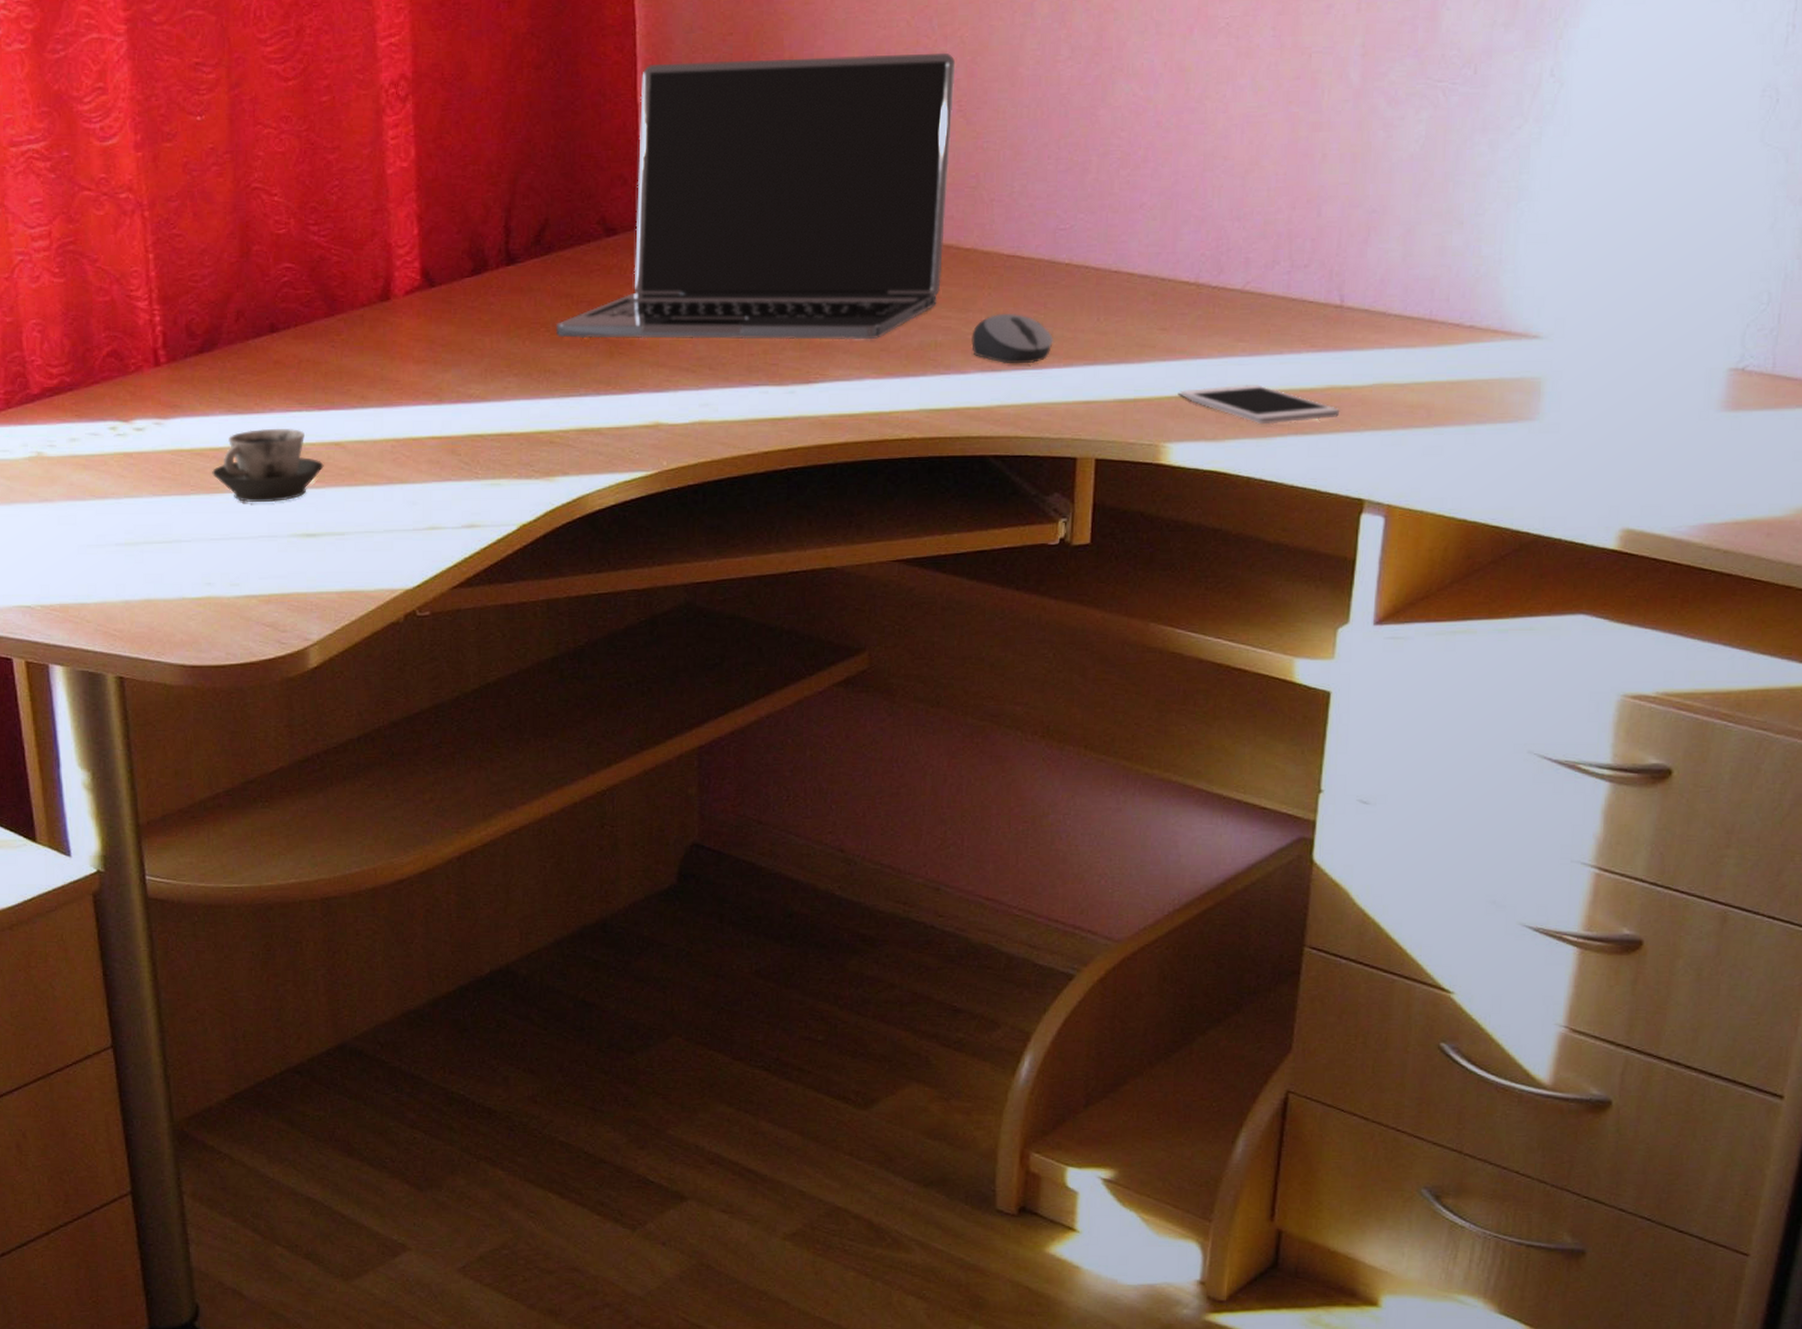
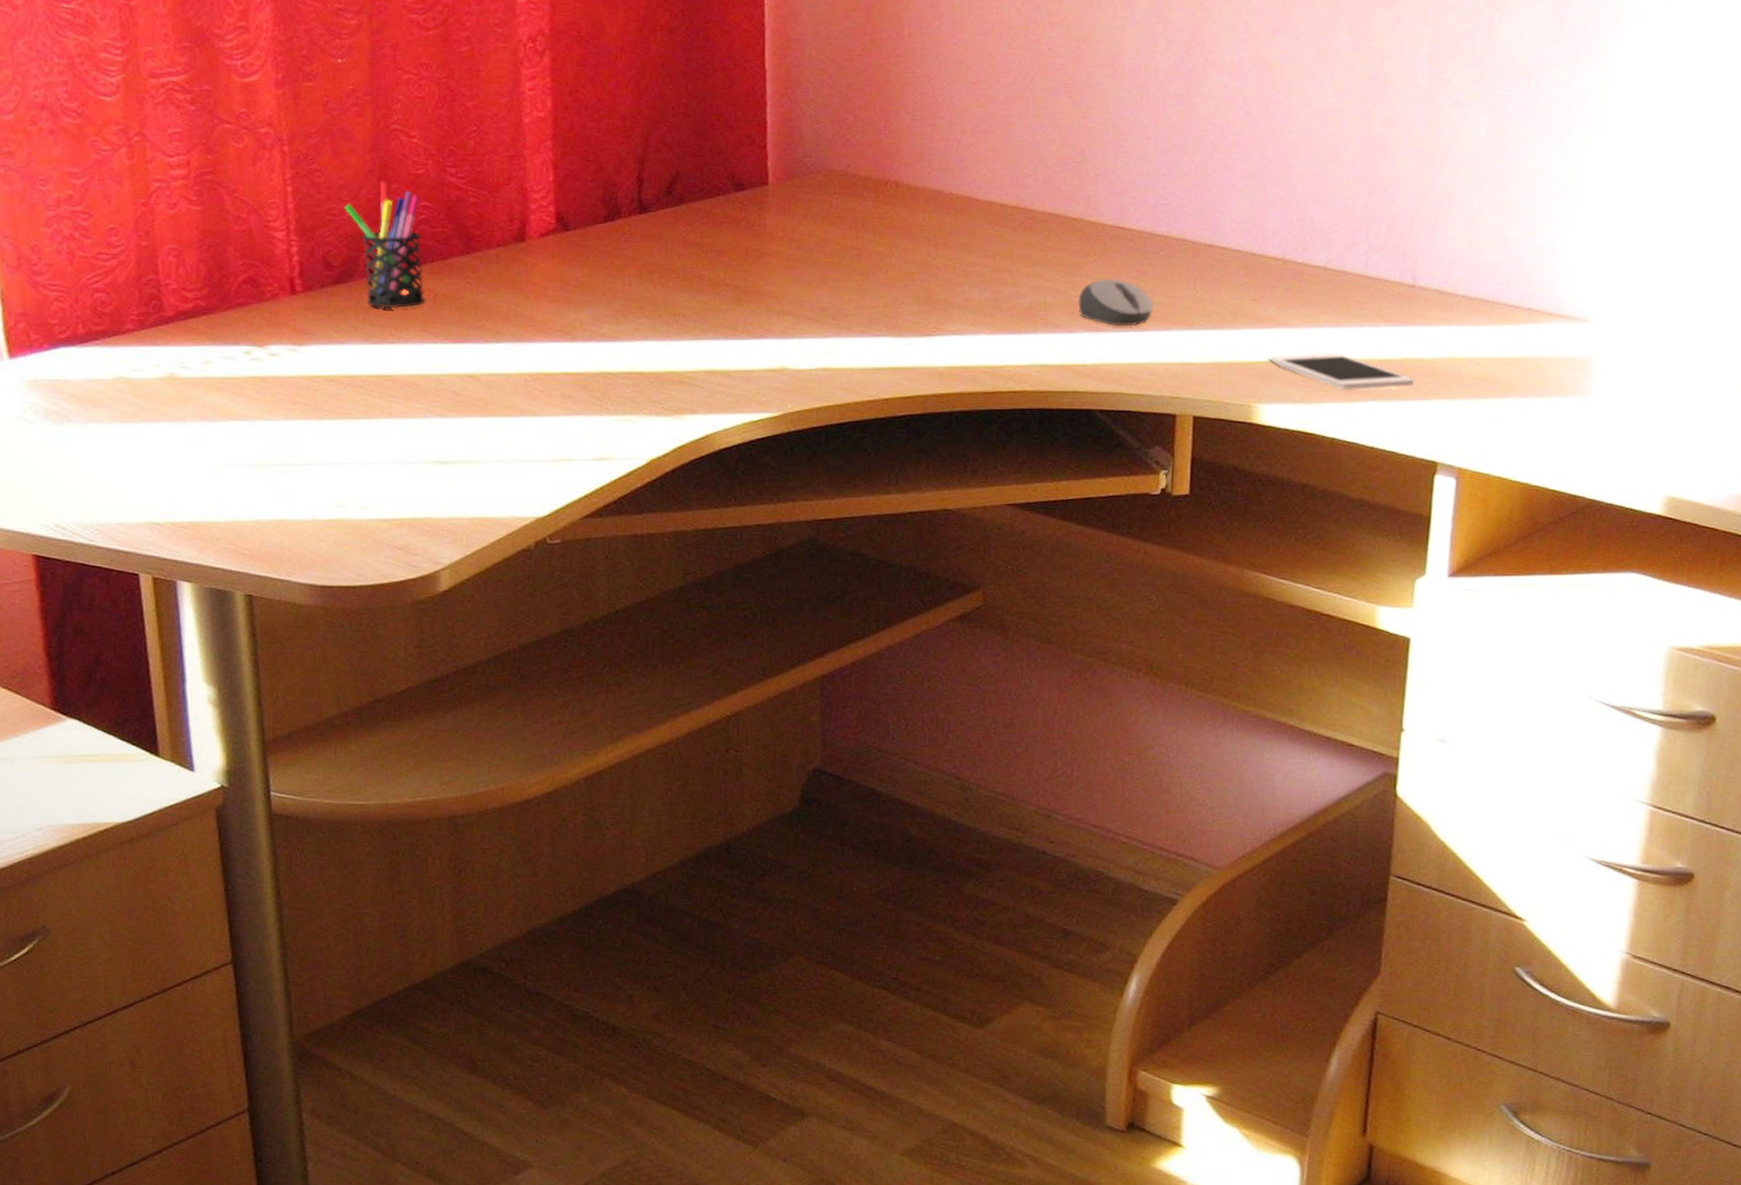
pen holder: none [206,243,289,377] -> present [344,181,425,309]
cup: present [212,428,324,503] -> none [346,358,458,430]
laptop: present [555,52,956,340] -> none [685,34,1063,298]

